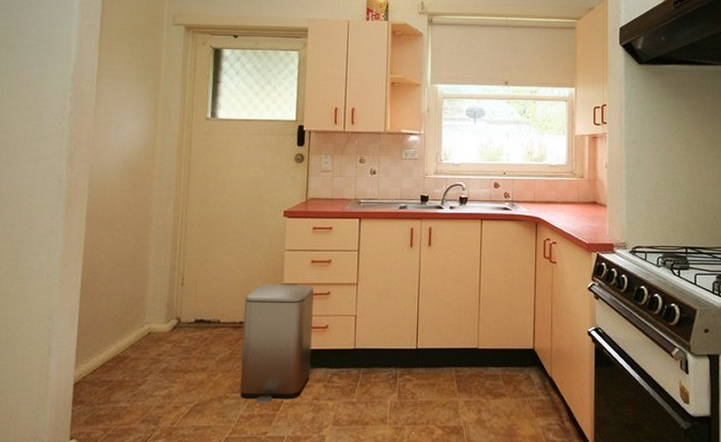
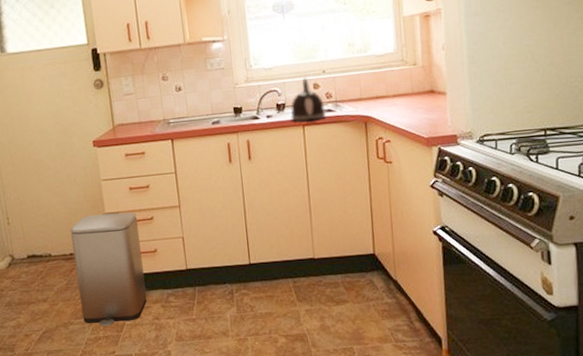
kettle: none [471,177,503,217] -> present [290,78,327,123]

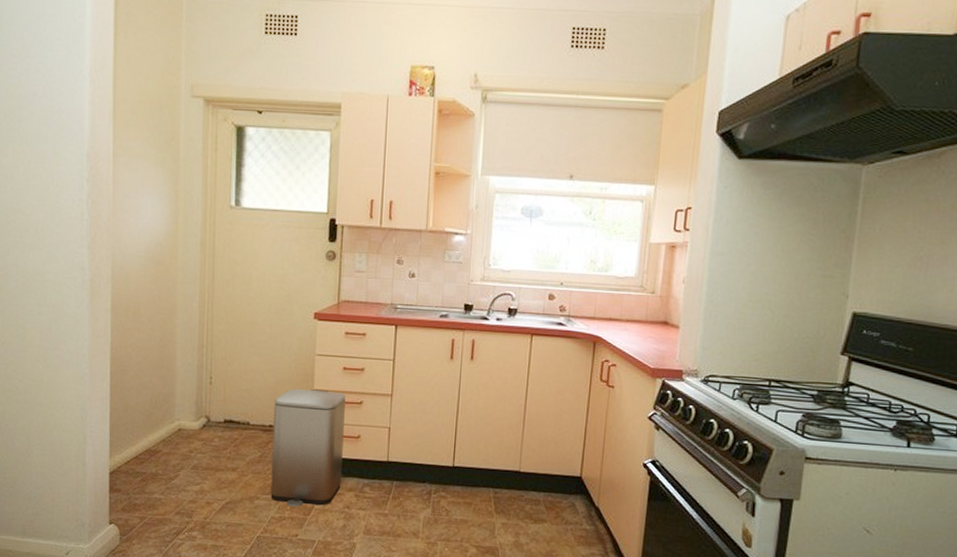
kettle: present [290,78,327,123] -> none [520,287,557,333]

